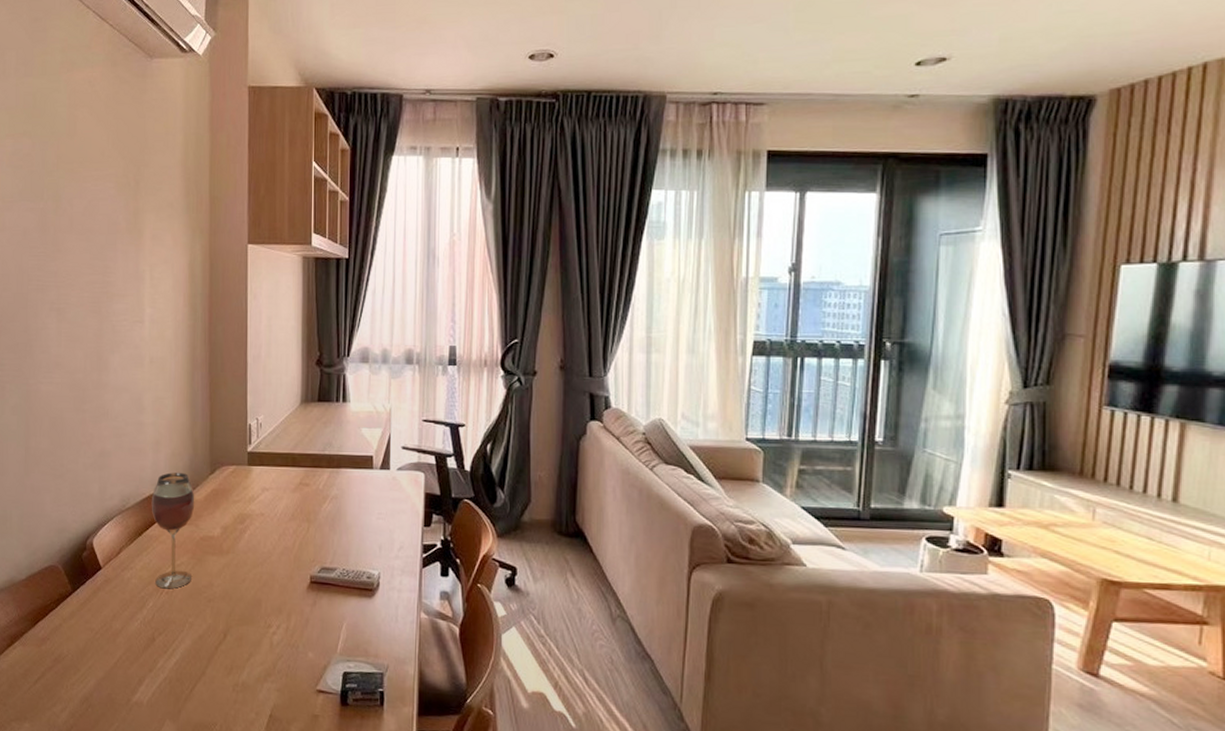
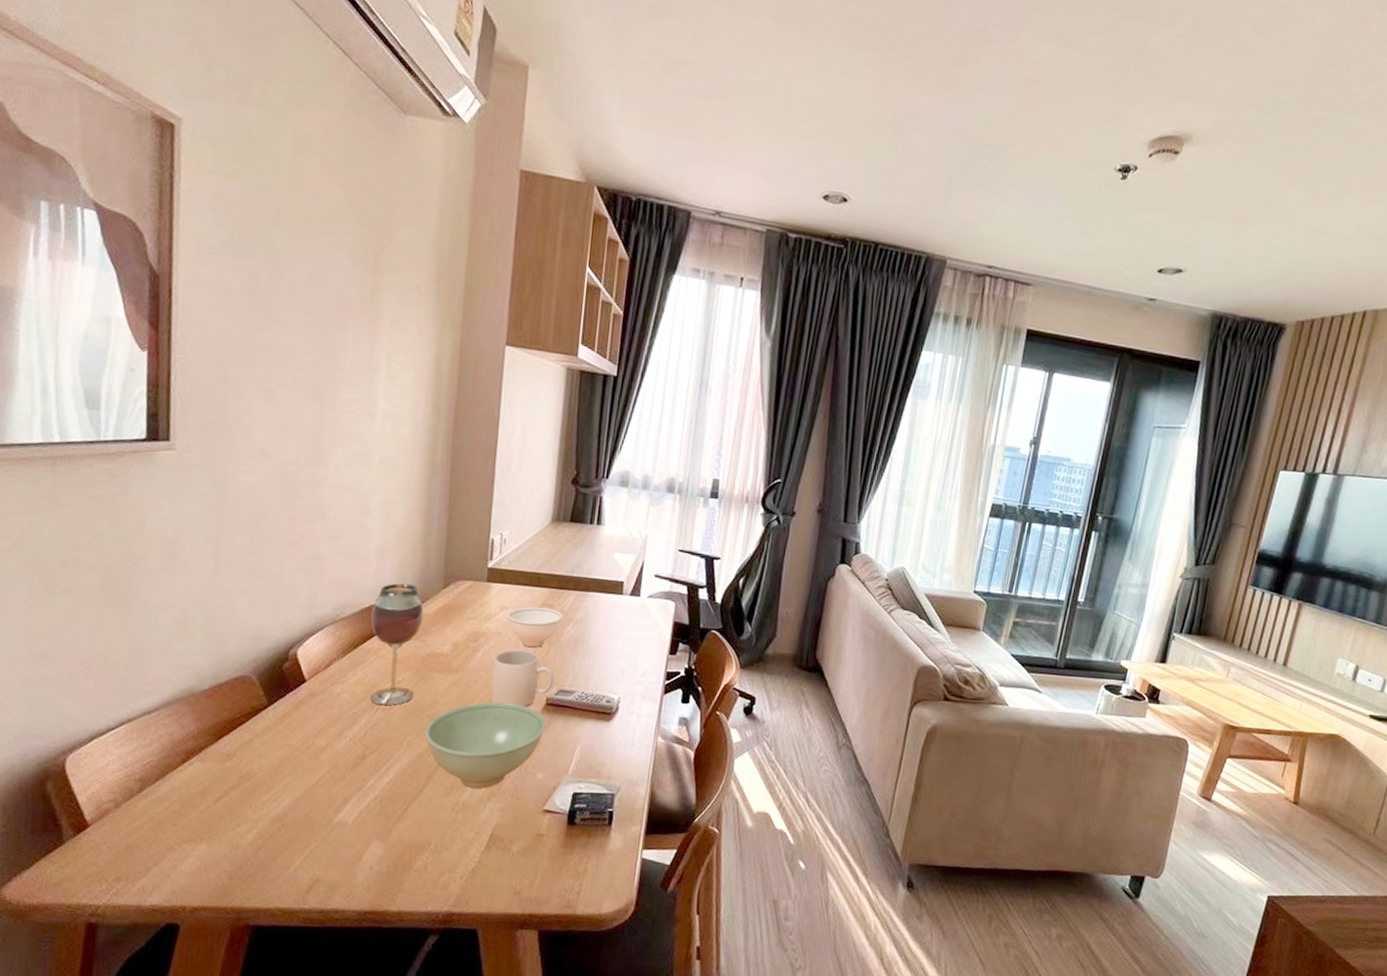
bowl: none [204,581,313,669] -> present [424,701,547,789]
mug: none [257,529,316,586] -> present [489,649,554,707]
bowl: none [269,486,319,527] -> present [508,606,563,648]

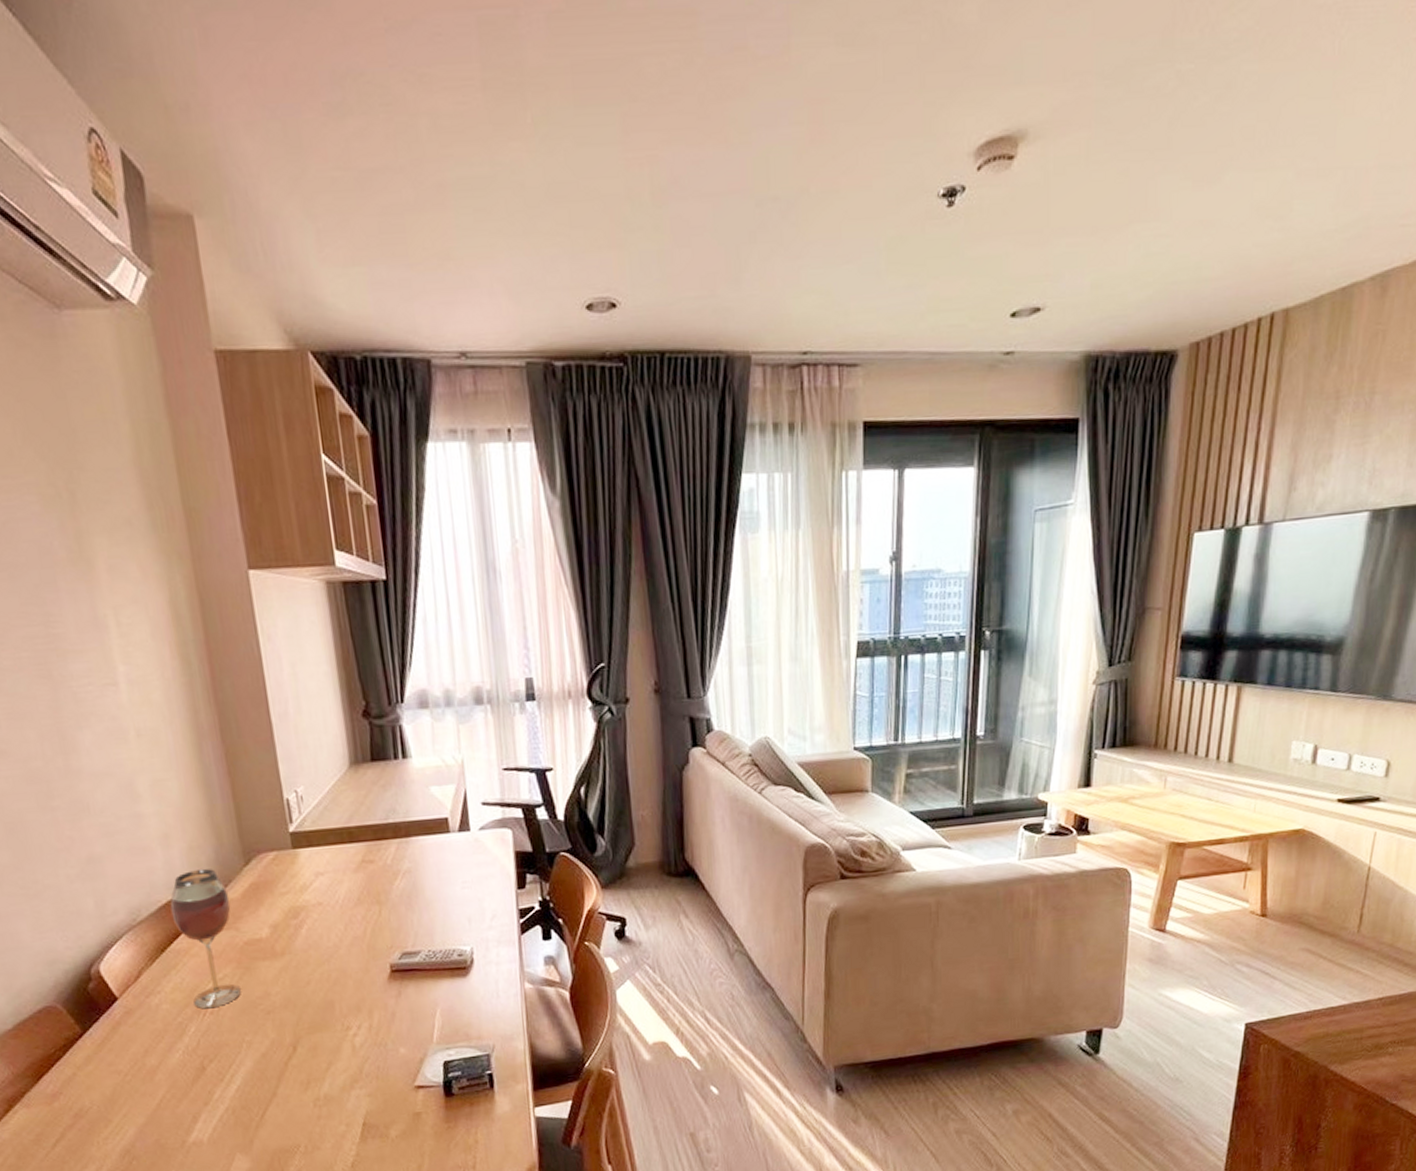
bowl: present [424,701,547,789] -> none [263,977,398,1078]
mug: present [489,649,554,707] -> none [320,916,395,983]
bowl: present [508,606,563,648] -> none [325,864,389,913]

